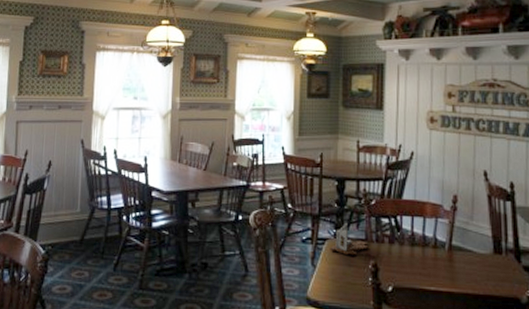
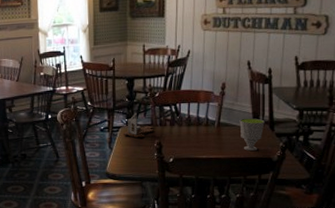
cup: none [476,242,509,286] -> present [239,118,265,151]

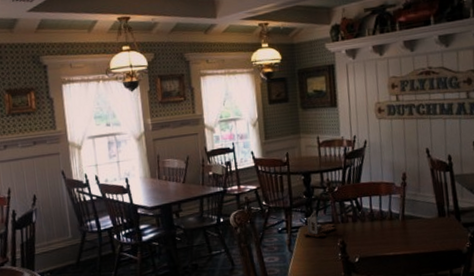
cup: present [239,118,265,151] -> none [424,208,450,244]

